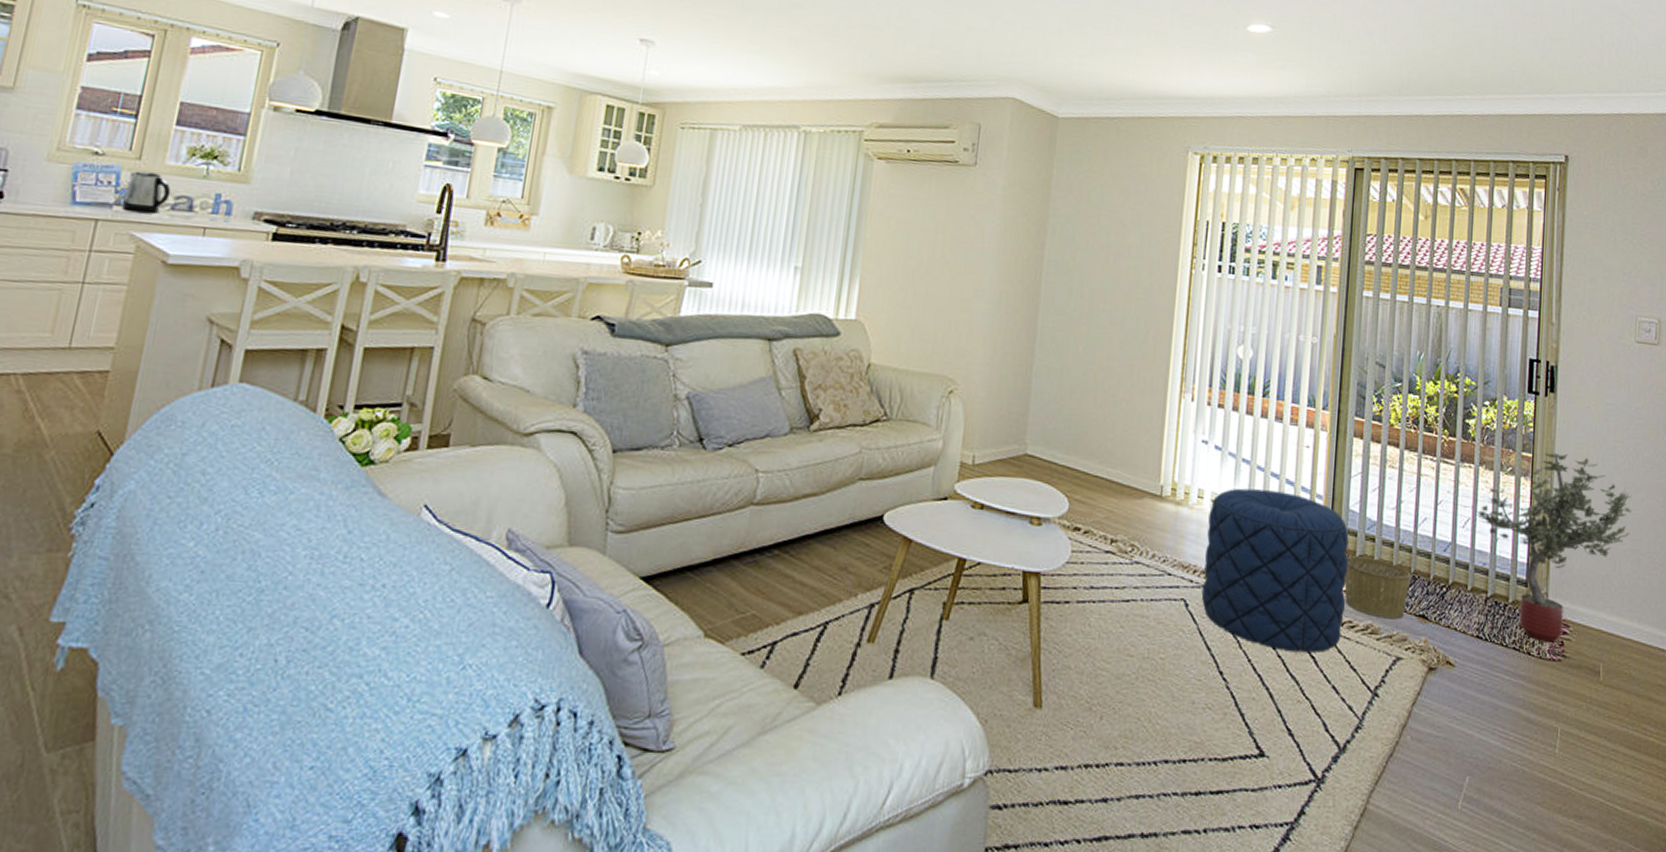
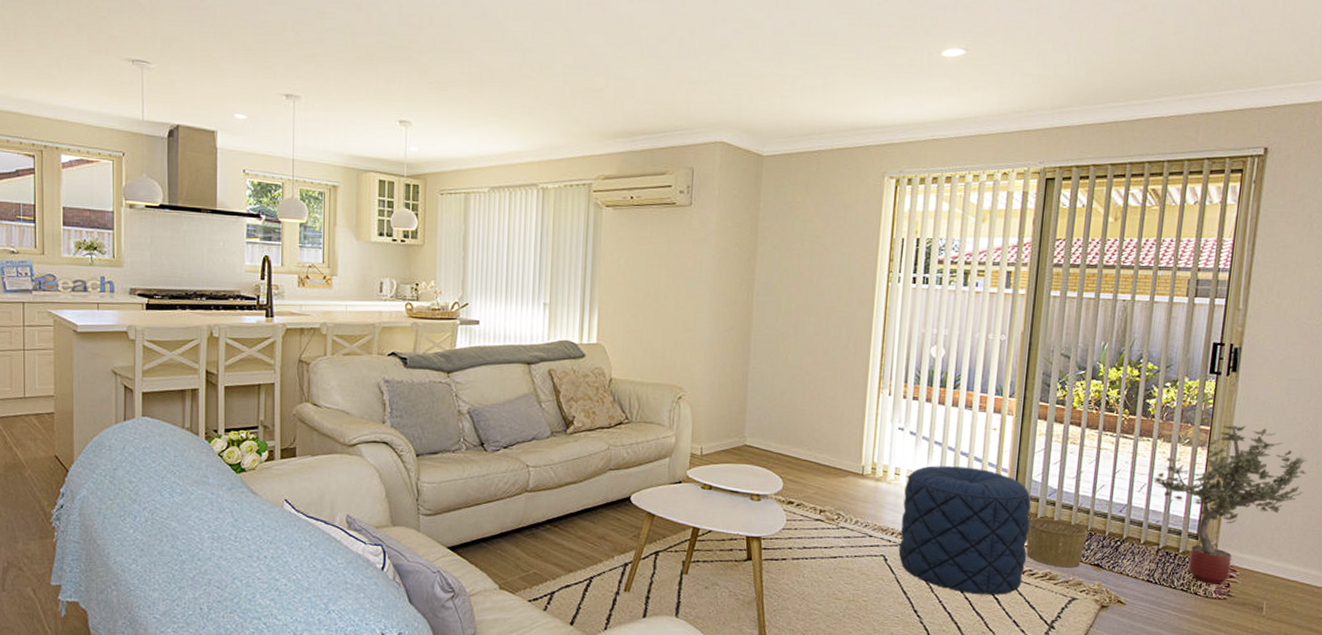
kettle: present [121,170,171,214] -> none [38,262,70,296]

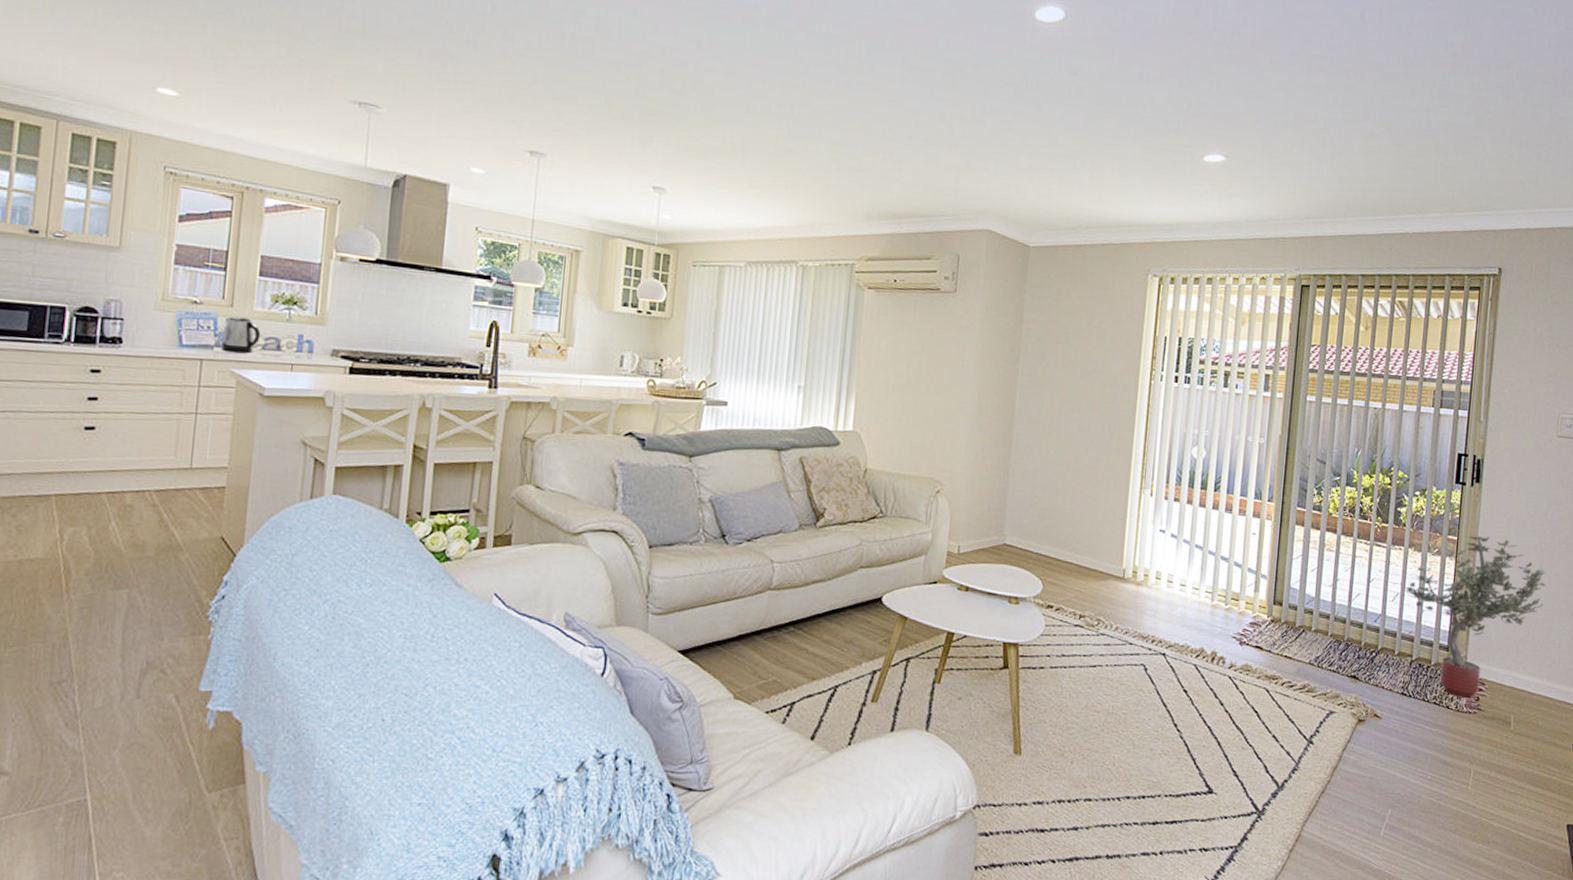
kettle: none [38,262,70,296] -> present [221,316,261,354]
pouf: present [898,465,1031,595] -> none [1158,570,1290,708]
basket: present [1026,518,1088,568] -> none [1285,626,1345,680]

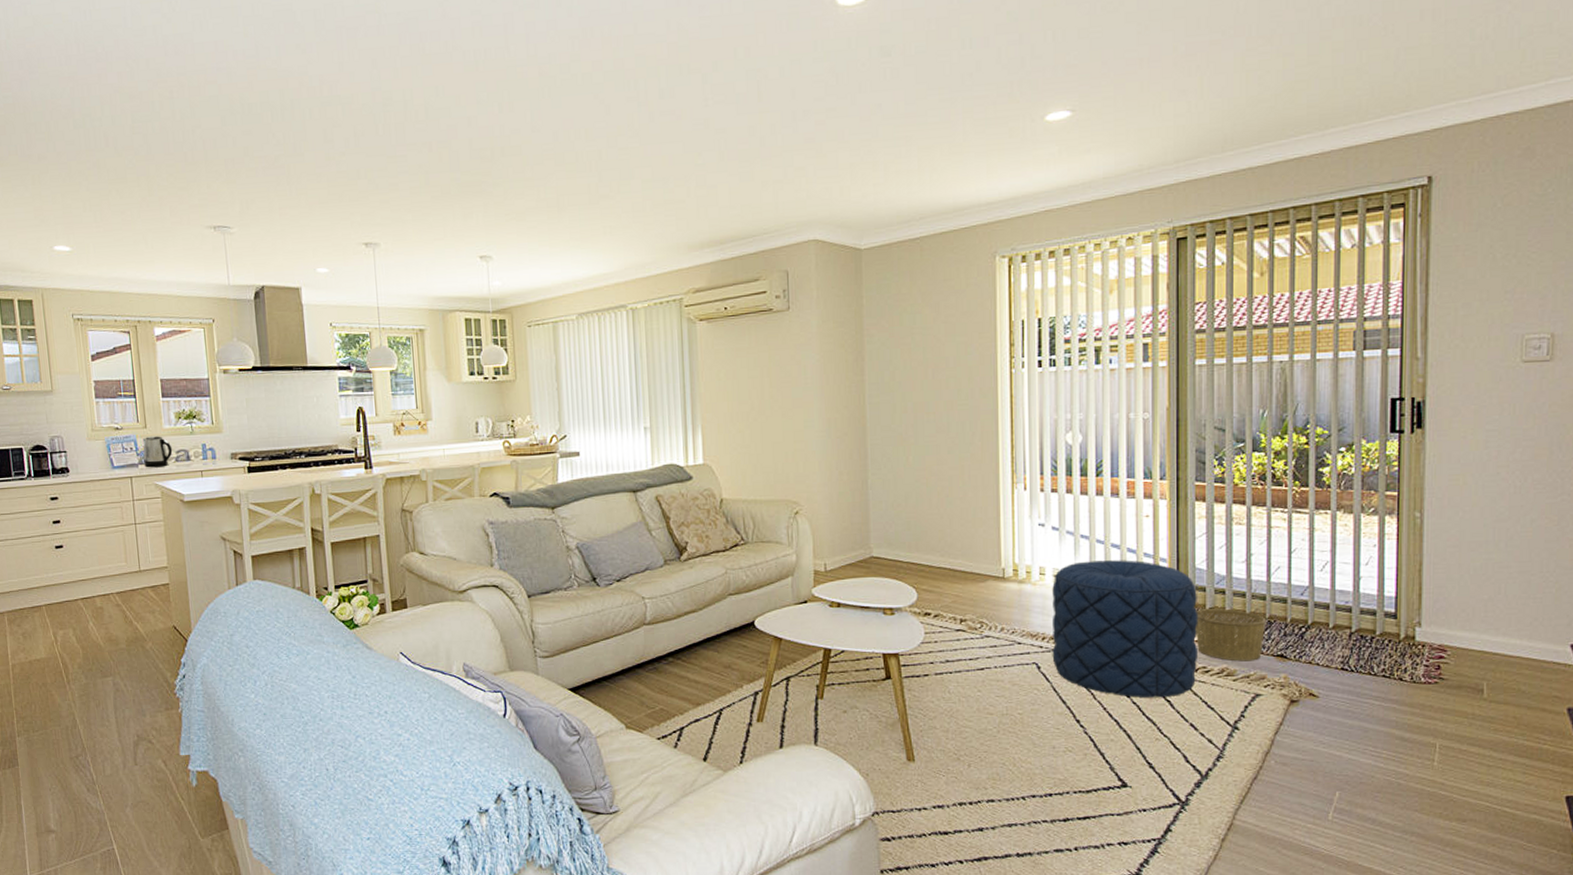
pouf: none [1158,570,1290,708] -> present [1051,560,1199,698]
basket: none [1285,626,1345,680] -> present [1196,607,1266,662]
potted tree: present [1404,535,1547,698] -> none [1334,487,1520,667]

